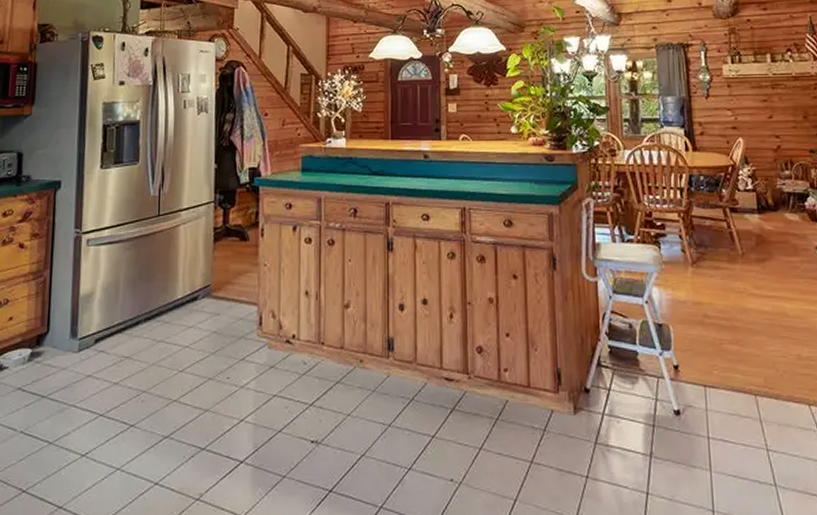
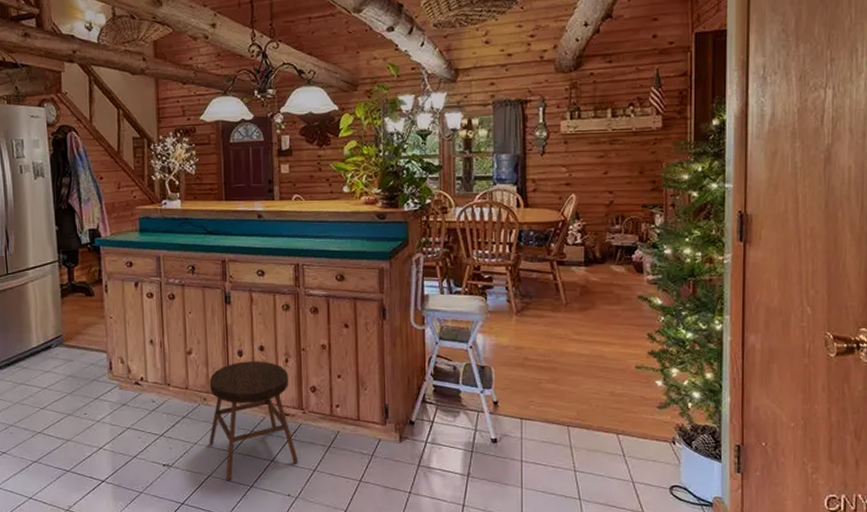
stool: none [364,316,463,462] -> present [209,361,299,481]

